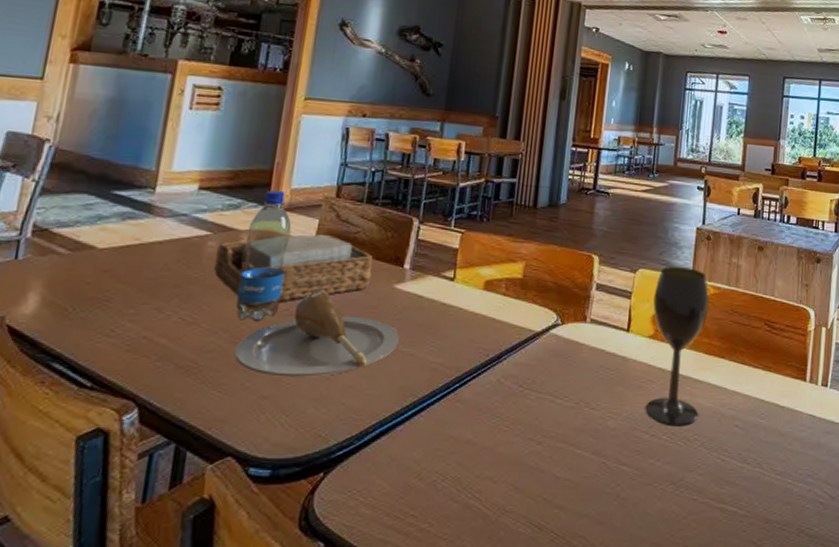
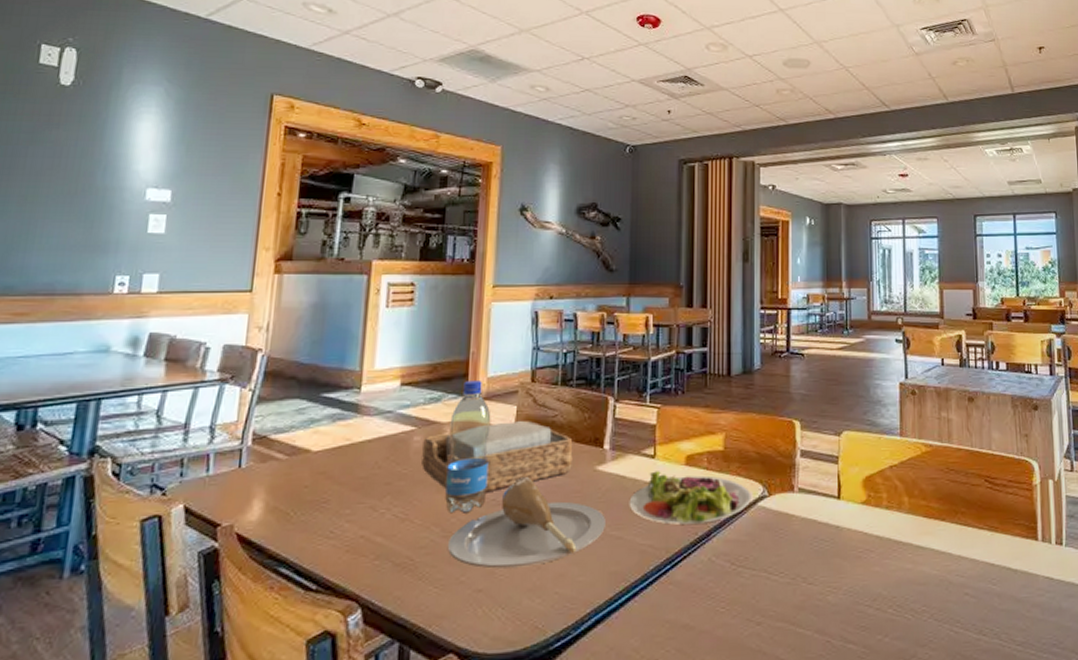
salad plate: none [424,293,545,347] -> present [629,471,751,526]
wine glass: present [645,265,710,427] -> none [862,425,923,598]

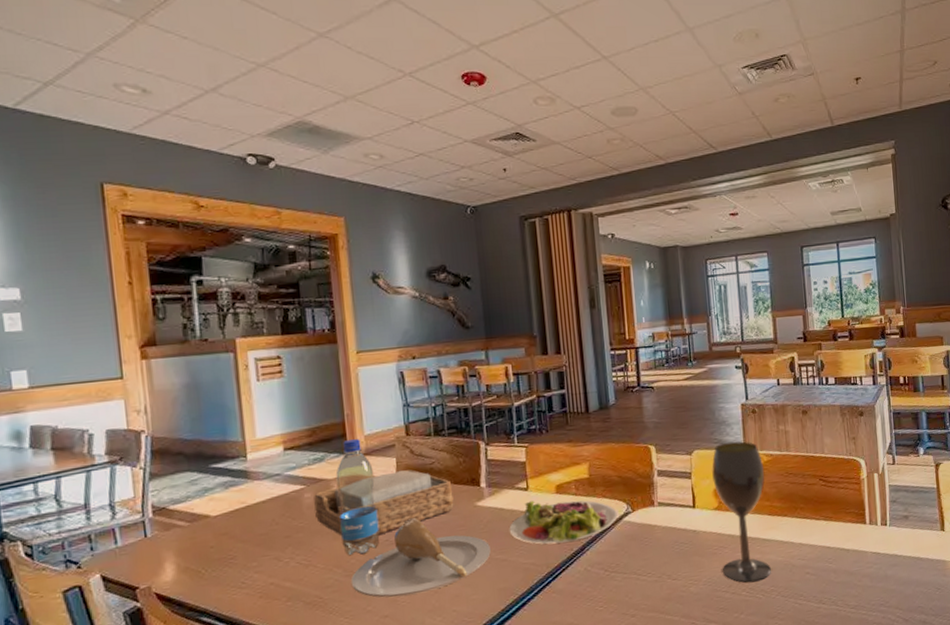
wine glass: none [862,425,923,598] -> present [711,441,771,583]

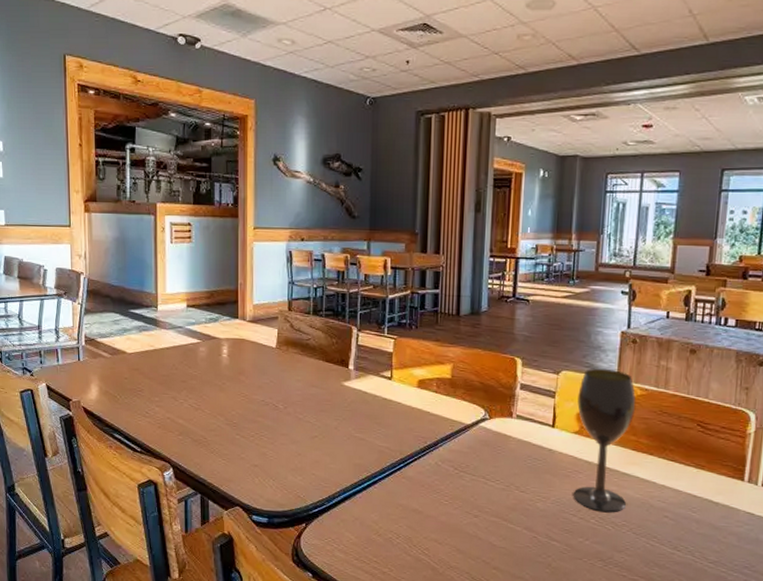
napkin holder: present [314,469,454,536] -> none [207,340,324,394]
bottle: present [335,439,380,556] -> none [226,306,258,410]
plate: present [351,517,491,598] -> none [230,384,351,453]
salad plate: present [509,500,618,545] -> none [370,390,474,436]

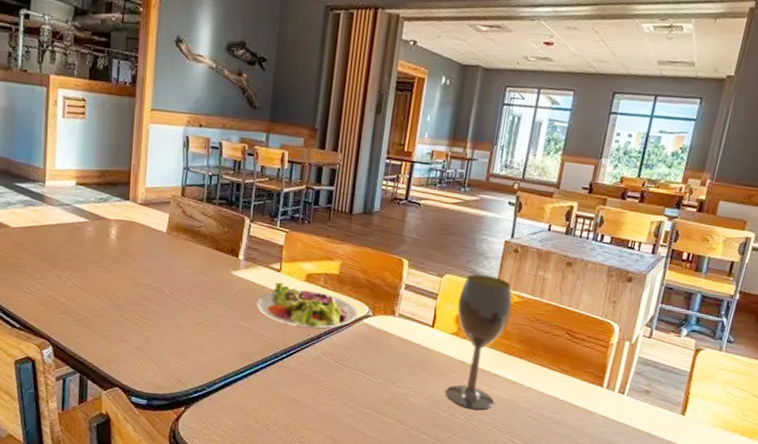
salad plate: none [370,390,474,436] -> present [256,282,358,329]

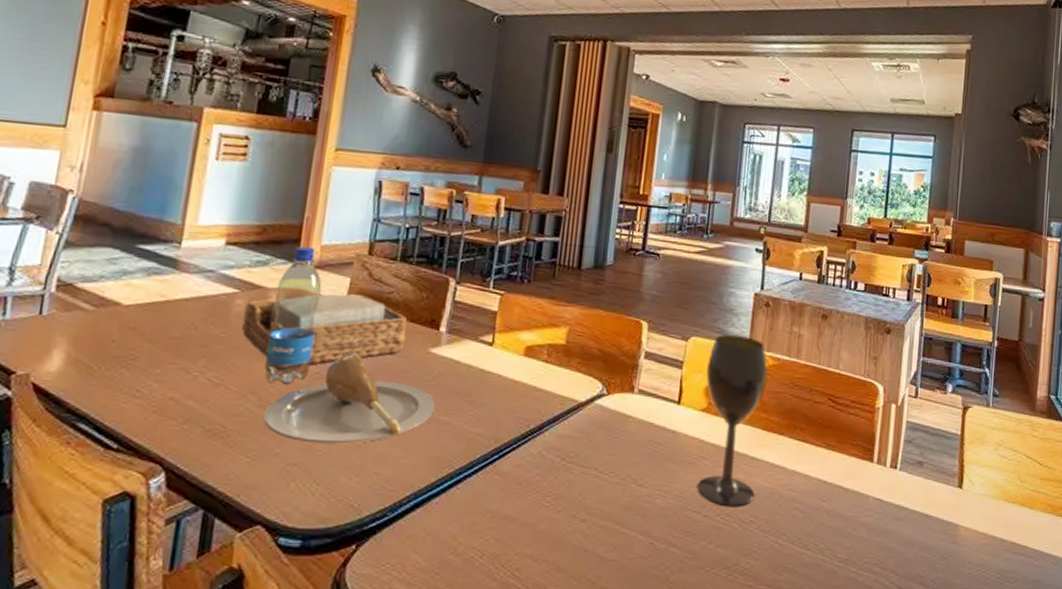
napkin holder: none [94,226,214,278] -> present [242,293,408,364]
bottle: none [112,188,148,292] -> present [265,247,322,386]
plate: none [114,270,237,338] -> present [263,351,435,445]
salad plate: present [256,282,358,329] -> none [461,359,590,418]

